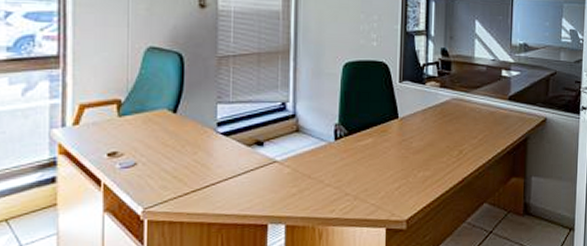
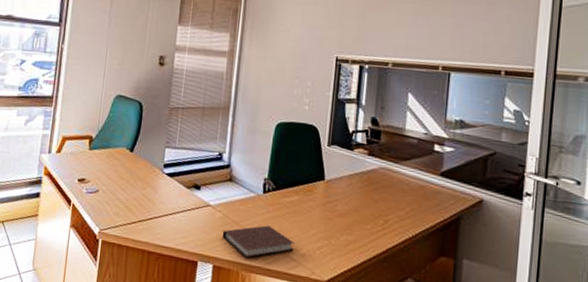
notebook: none [293,174,372,212] -> present [222,225,295,258]

